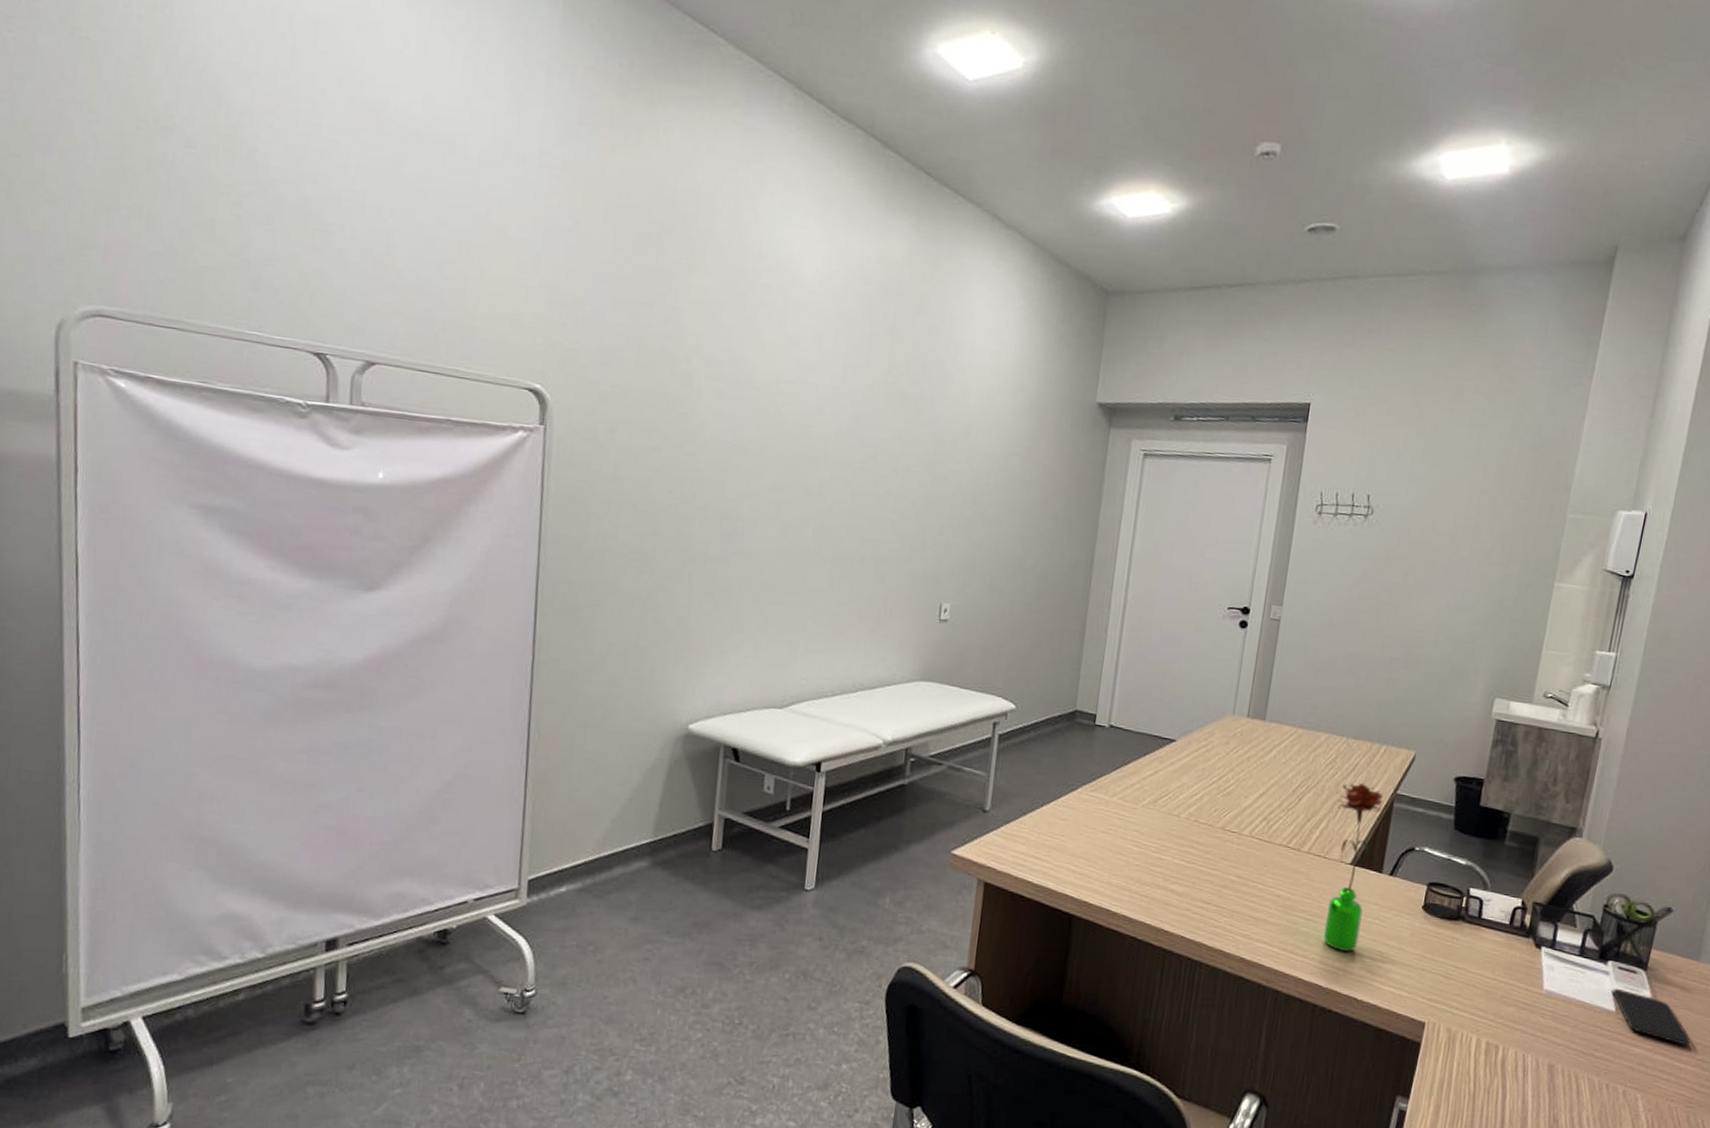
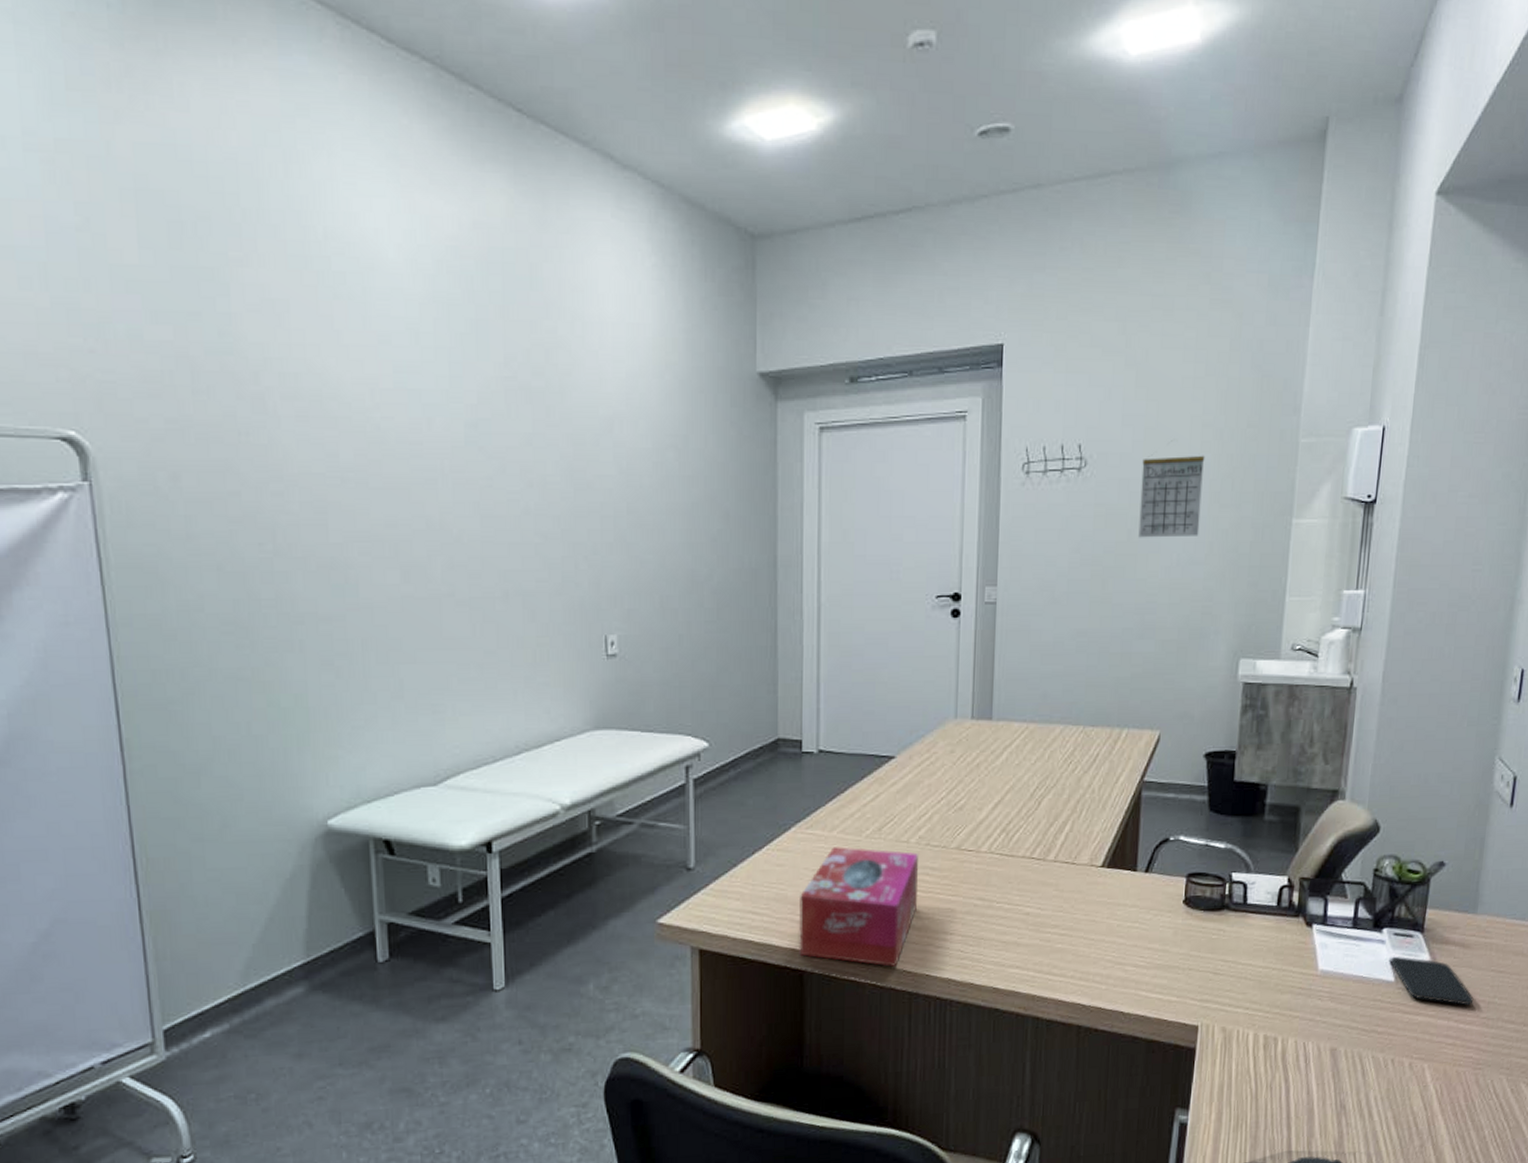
tissue box: none [1071,811,1186,924] -> present [799,846,918,967]
flower: present [1323,783,1384,953] -> none [1078,775,1131,964]
calendar: none [1413,501,1480,587] -> present [1138,440,1205,538]

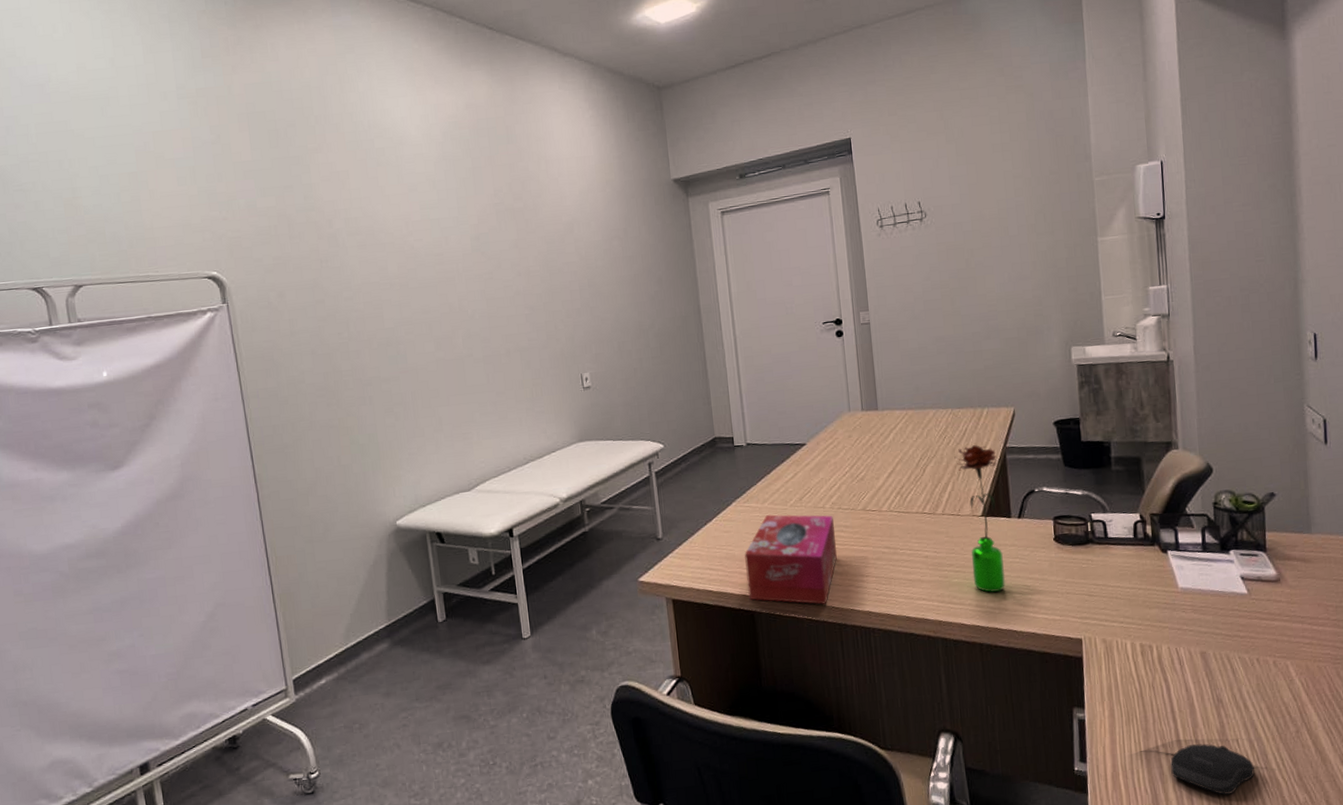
flower: none [1078,775,1131,964] -> present [954,445,1006,592]
calendar: present [1138,440,1205,538] -> none [970,191,1023,265]
smartphone: present [1390,957,1474,1006] -> none [1241,573,1322,610]

